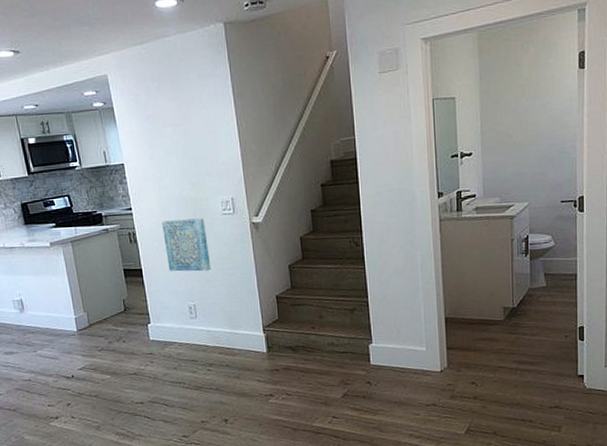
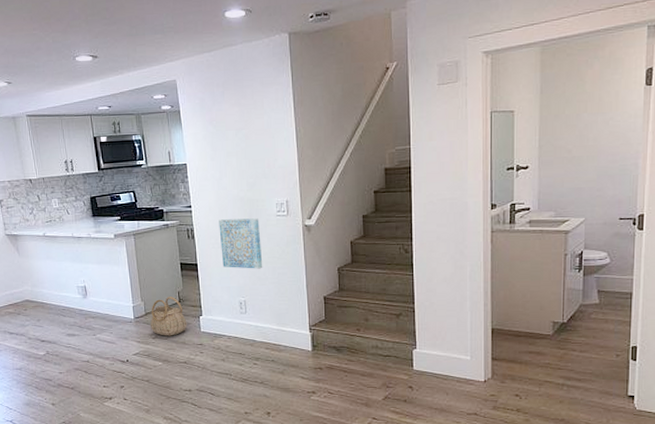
basket: none [95,305,135,348] -> present [150,297,187,336]

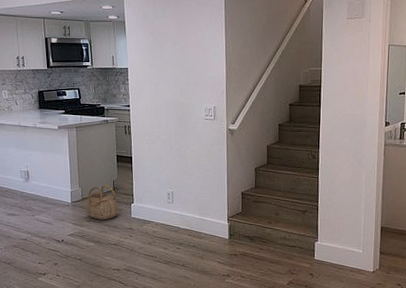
wall art: present [219,218,263,269] -> none [153,119,190,165]

